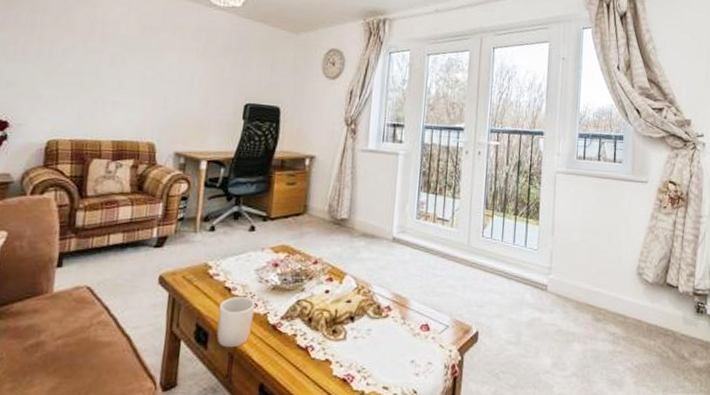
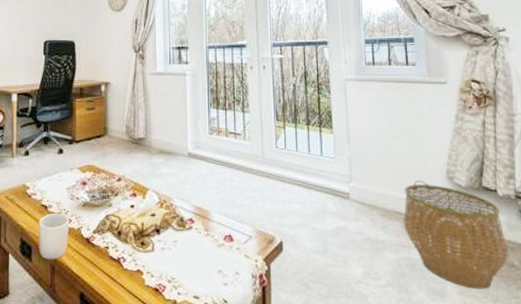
basket: none [593,275,682,379] -> present [403,181,509,289]

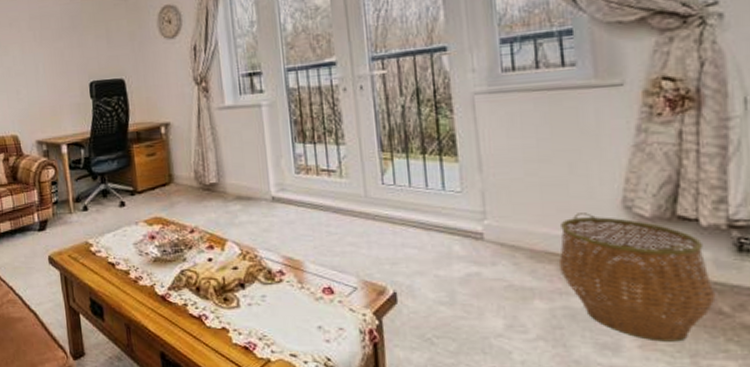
mug: present [38,212,69,260] -> none [106,269,142,319]

